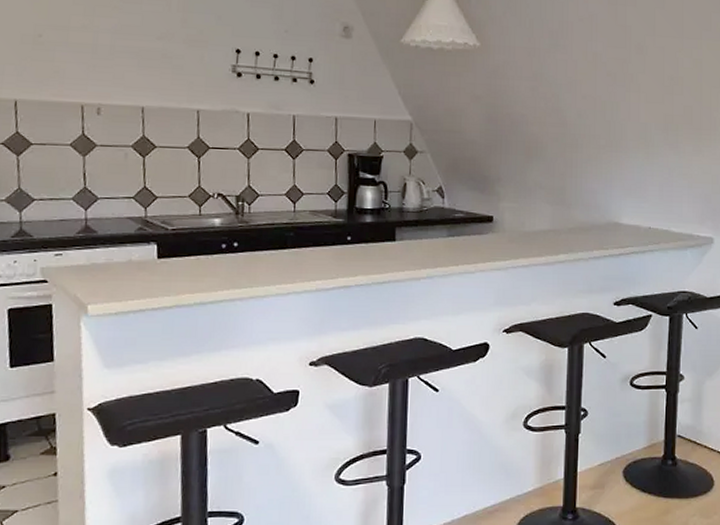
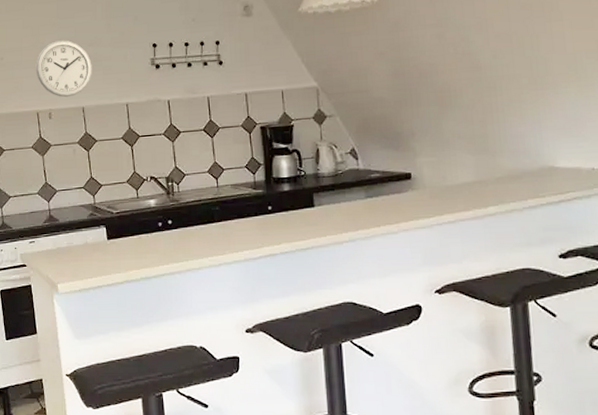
wall clock: none [85,26,160,94] -> present [36,40,92,98]

